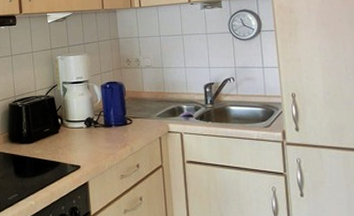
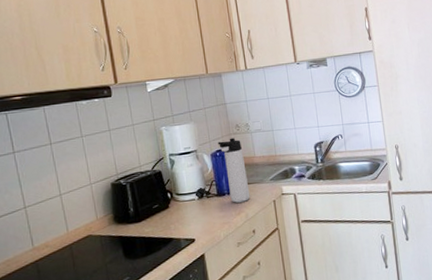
thermos bottle: none [108,71,136,135] -> present [217,137,250,203]

